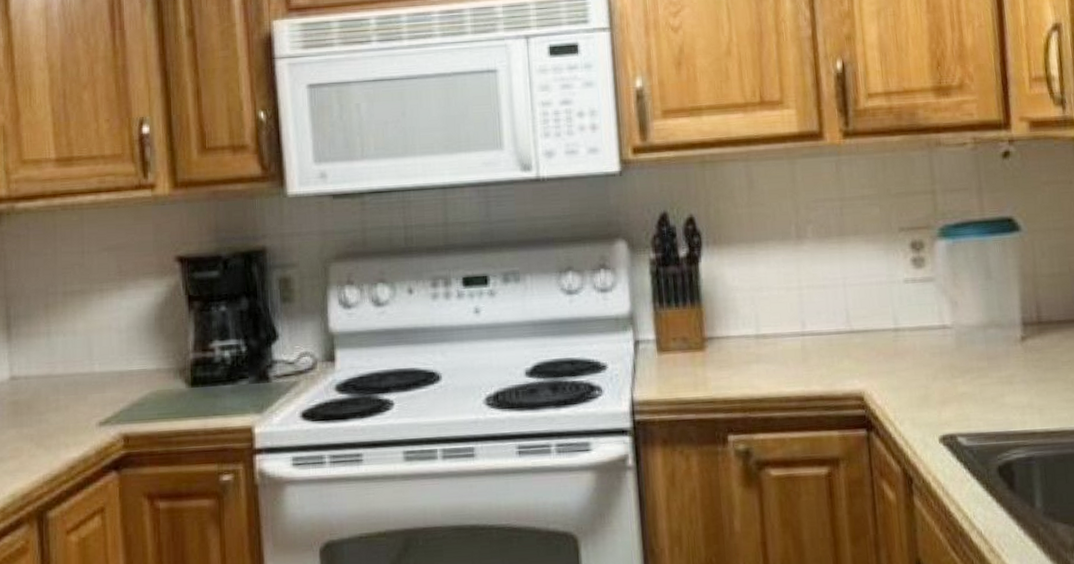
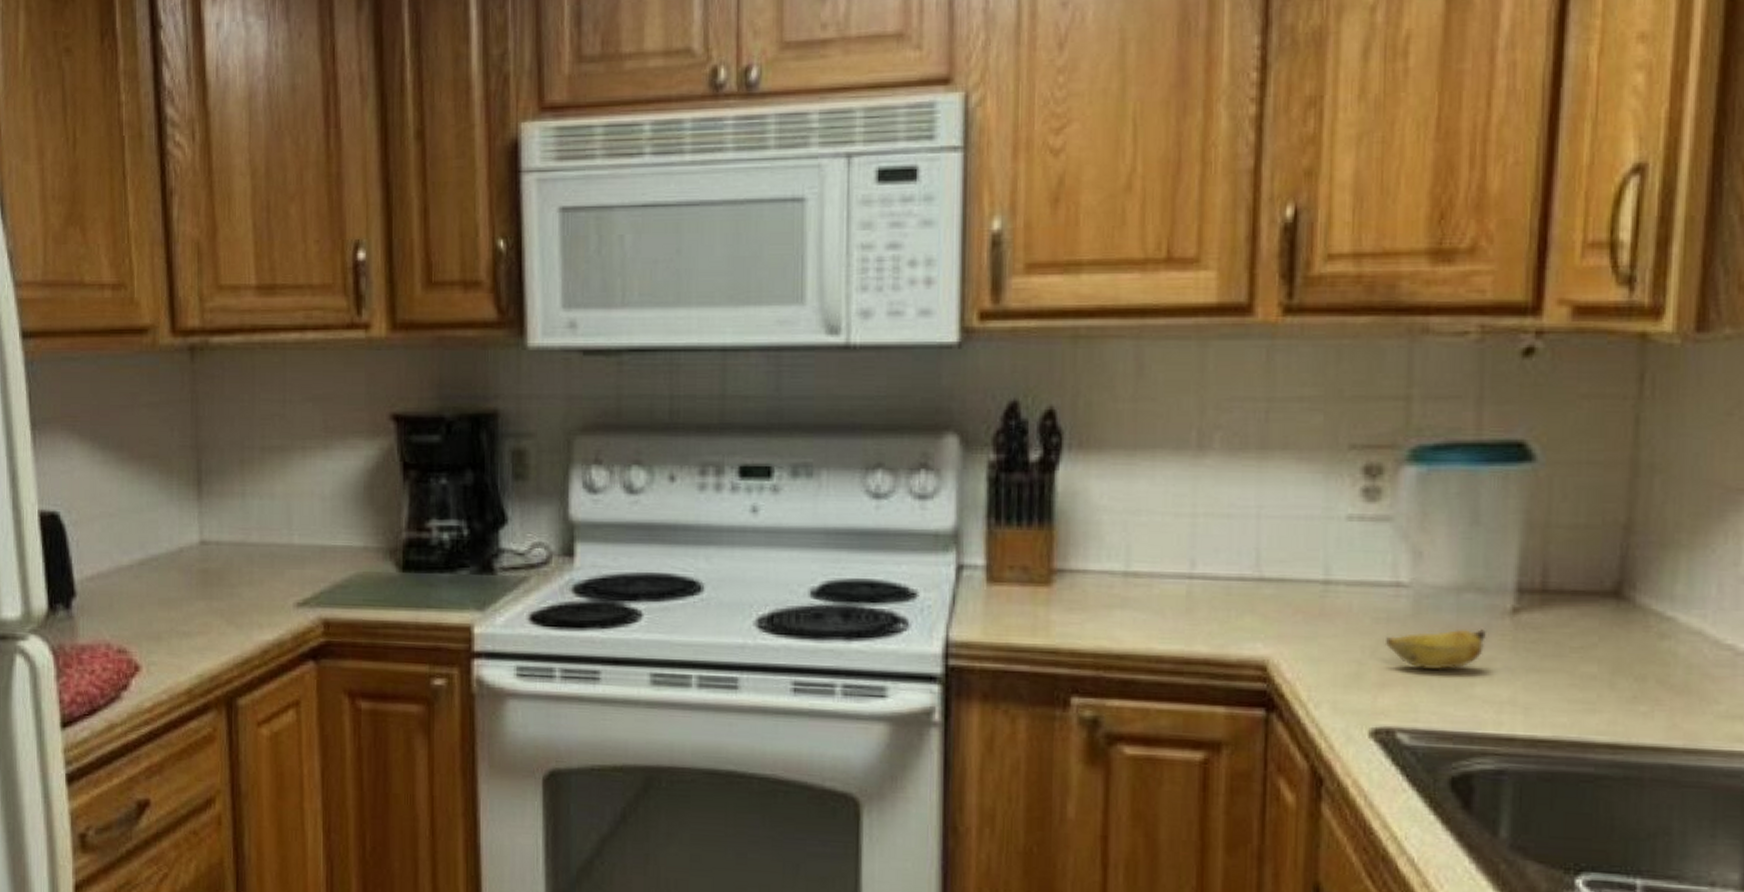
banana: none [941,354,1007,388] -> present [1384,629,1486,671]

